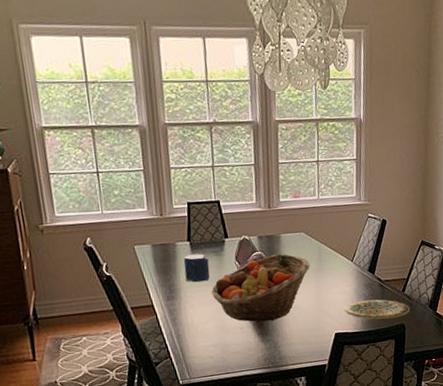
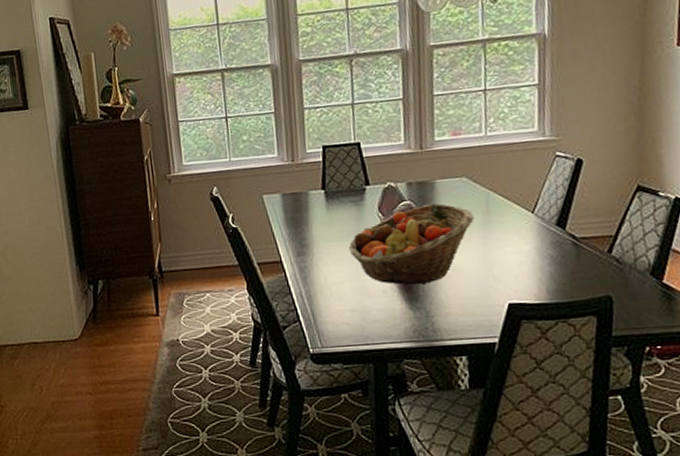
candle: present [183,253,210,283] -> none [316,203,348,237]
plate: present [344,299,410,319] -> none [521,262,621,288]

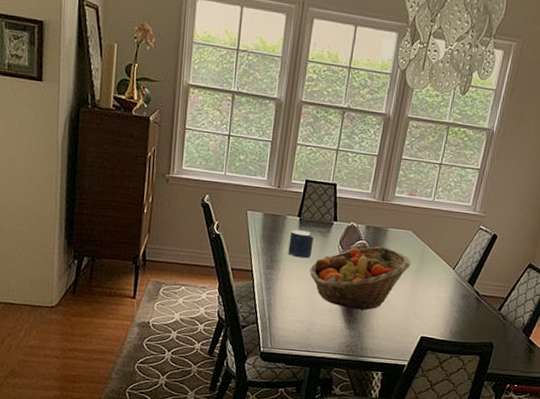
candle: none [316,203,348,237] -> present [288,229,314,259]

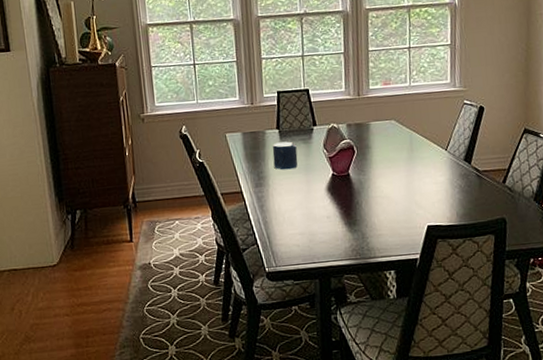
fruit basket: present [309,246,411,311] -> none [299,142,401,211]

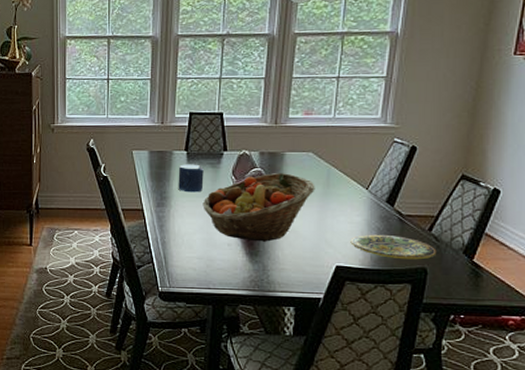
fruit basket: none [299,142,401,211] -> present [202,173,315,242]
plate: none [437,190,512,212] -> present [350,234,437,260]

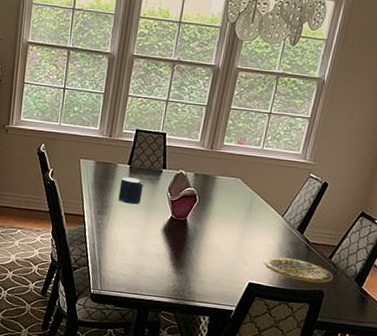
fruit basket: present [202,173,315,242] -> none [139,193,240,256]

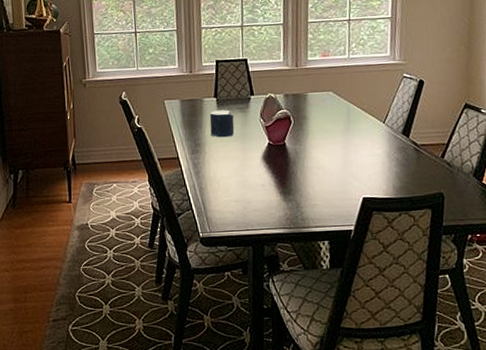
plate: present [263,257,334,283] -> none [373,164,451,186]

